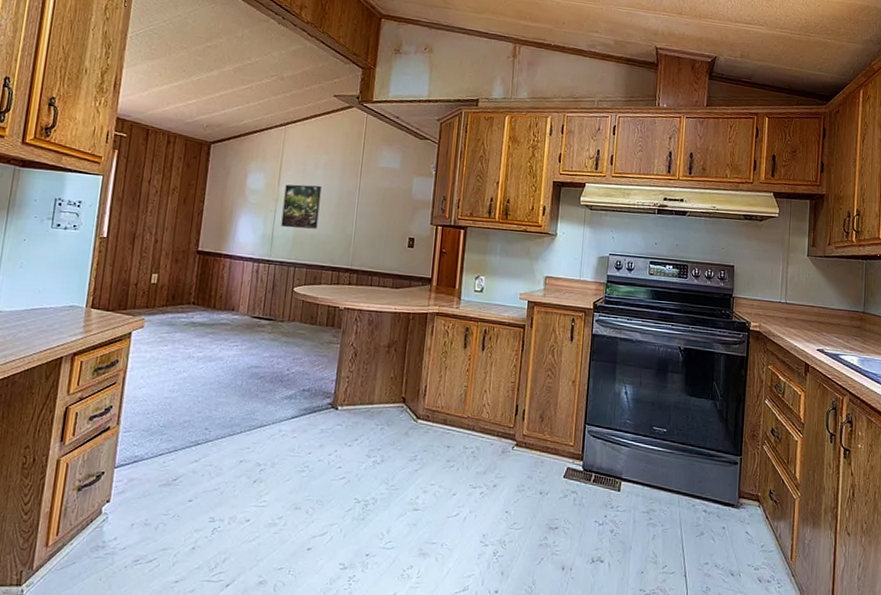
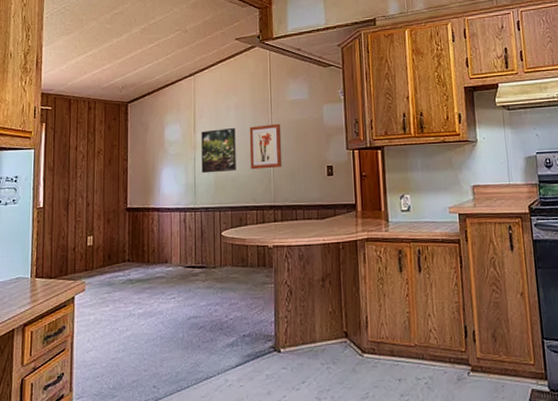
wall art: none [331,187,369,233] -> present [249,123,282,170]

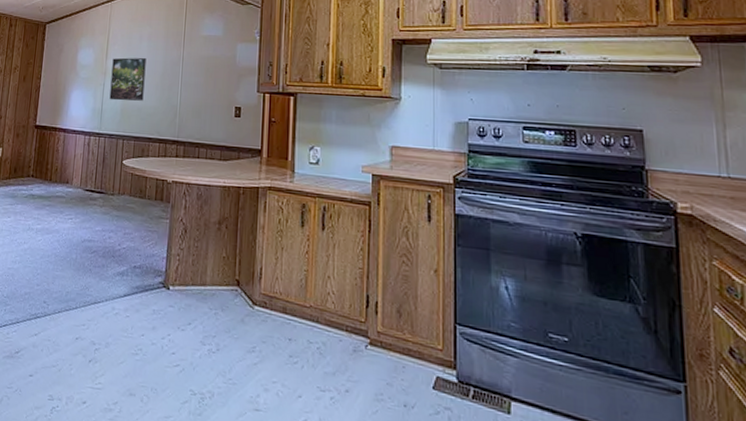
wall art: present [249,123,282,170] -> none [157,58,192,103]

